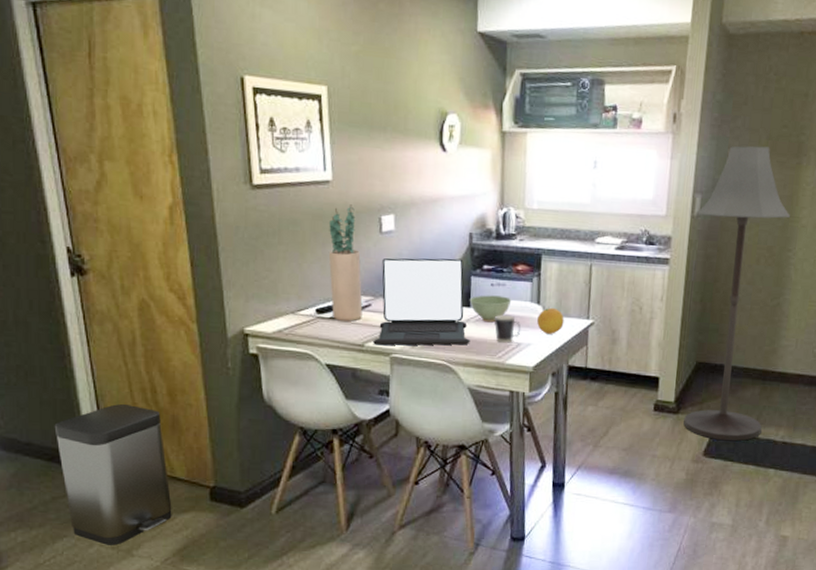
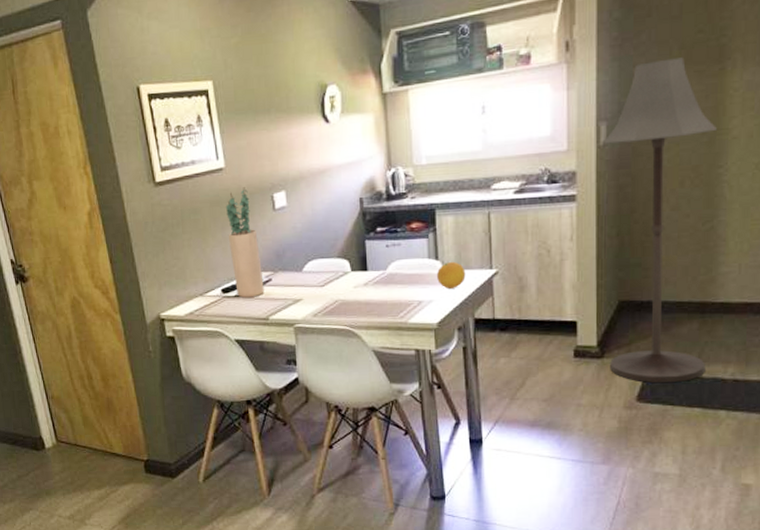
pedal bin: present [54,404,172,545] -> none [14,391,115,516]
laptop: present [373,258,470,346] -> none [277,224,371,317]
bowl: present [469,295,512,323] -> none [365,256,409,284]
mug: present [494,314,521,343] -> none [393,274,421,302]

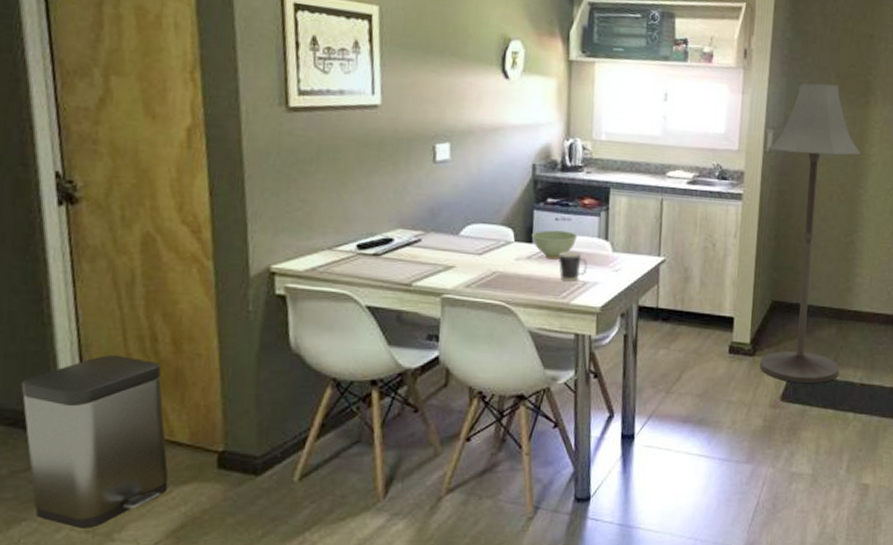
pedal bin: none [14,391,115,516] -> present [21,355,169,529]
vase: present [226,187,264,298] -> none [373,131,412,258]
bowl: none [365,256,409,284] -> present [531,230,578,260]
mug: none [393,274,421,302] -> present [559,251,588,282]
fruit: present [437,261,466,289] -> none [605,243,634,272]

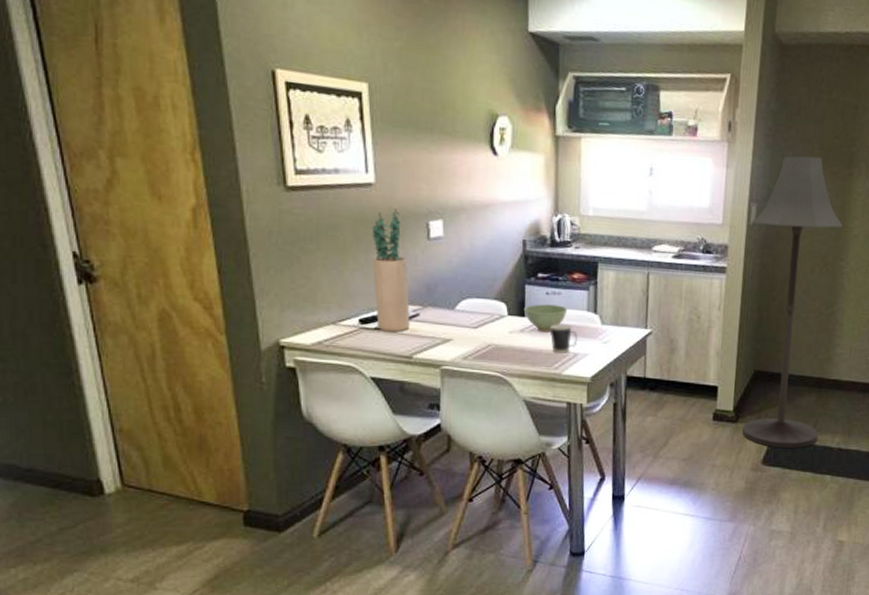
pedal bin: present [21,355,169,529] -> none [61,424,201,578]
vase: none [373,131,412,258] -> present [372,208,410,332]

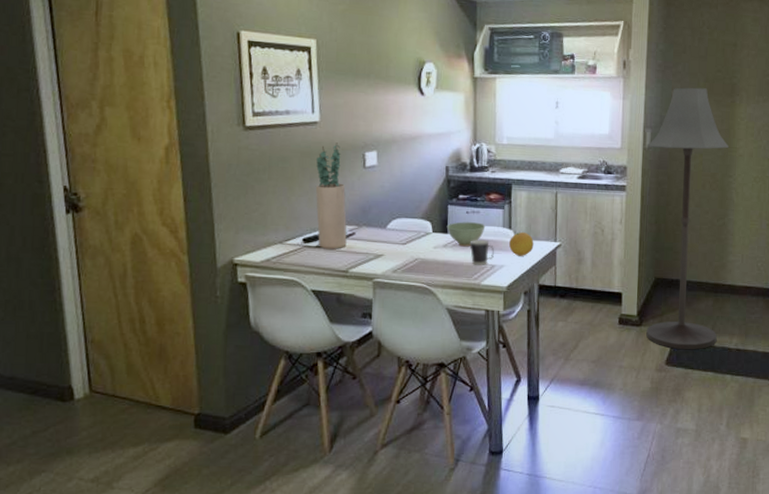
fruit: none [594,316,622,344] -> present [509,231,534,256]

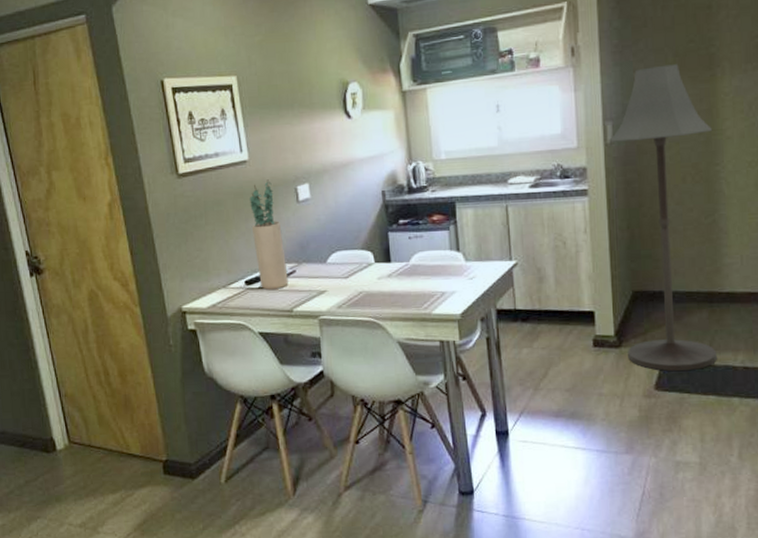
bowl: present [446,222,486,247] -> none [389,247,431,275]
mug: present [470,239,495,265] -> none [416,265,444,294]
fruit: present [509,231,534,256] -> none [459,253,487,280]

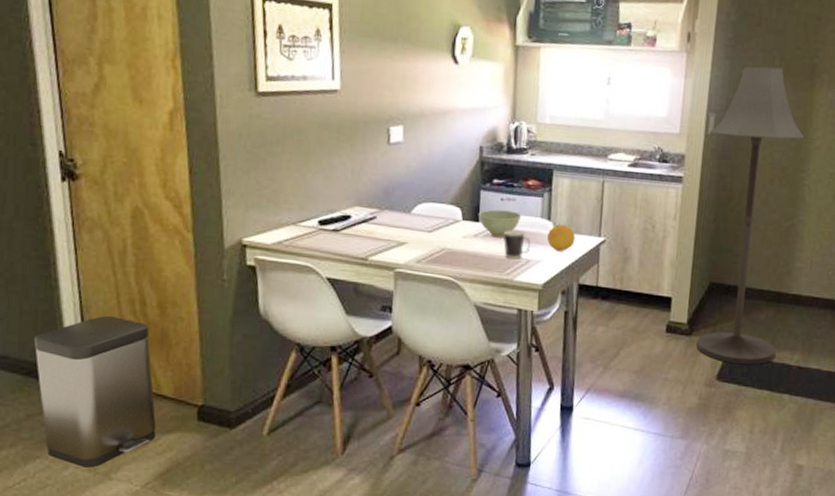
pedal bin: none [24,388,131,524] -> present [33,316,156,468]
vase: present [250,179,288,290] -> none [333,114,368,234]
bowl: none [389,247,431,275] -> present [478,209,522,238]
mug: none [416,265,444,294] -> present [503,230,531,259]
fruit: none [459,253,487,280] -> present [547,224,575,251]

